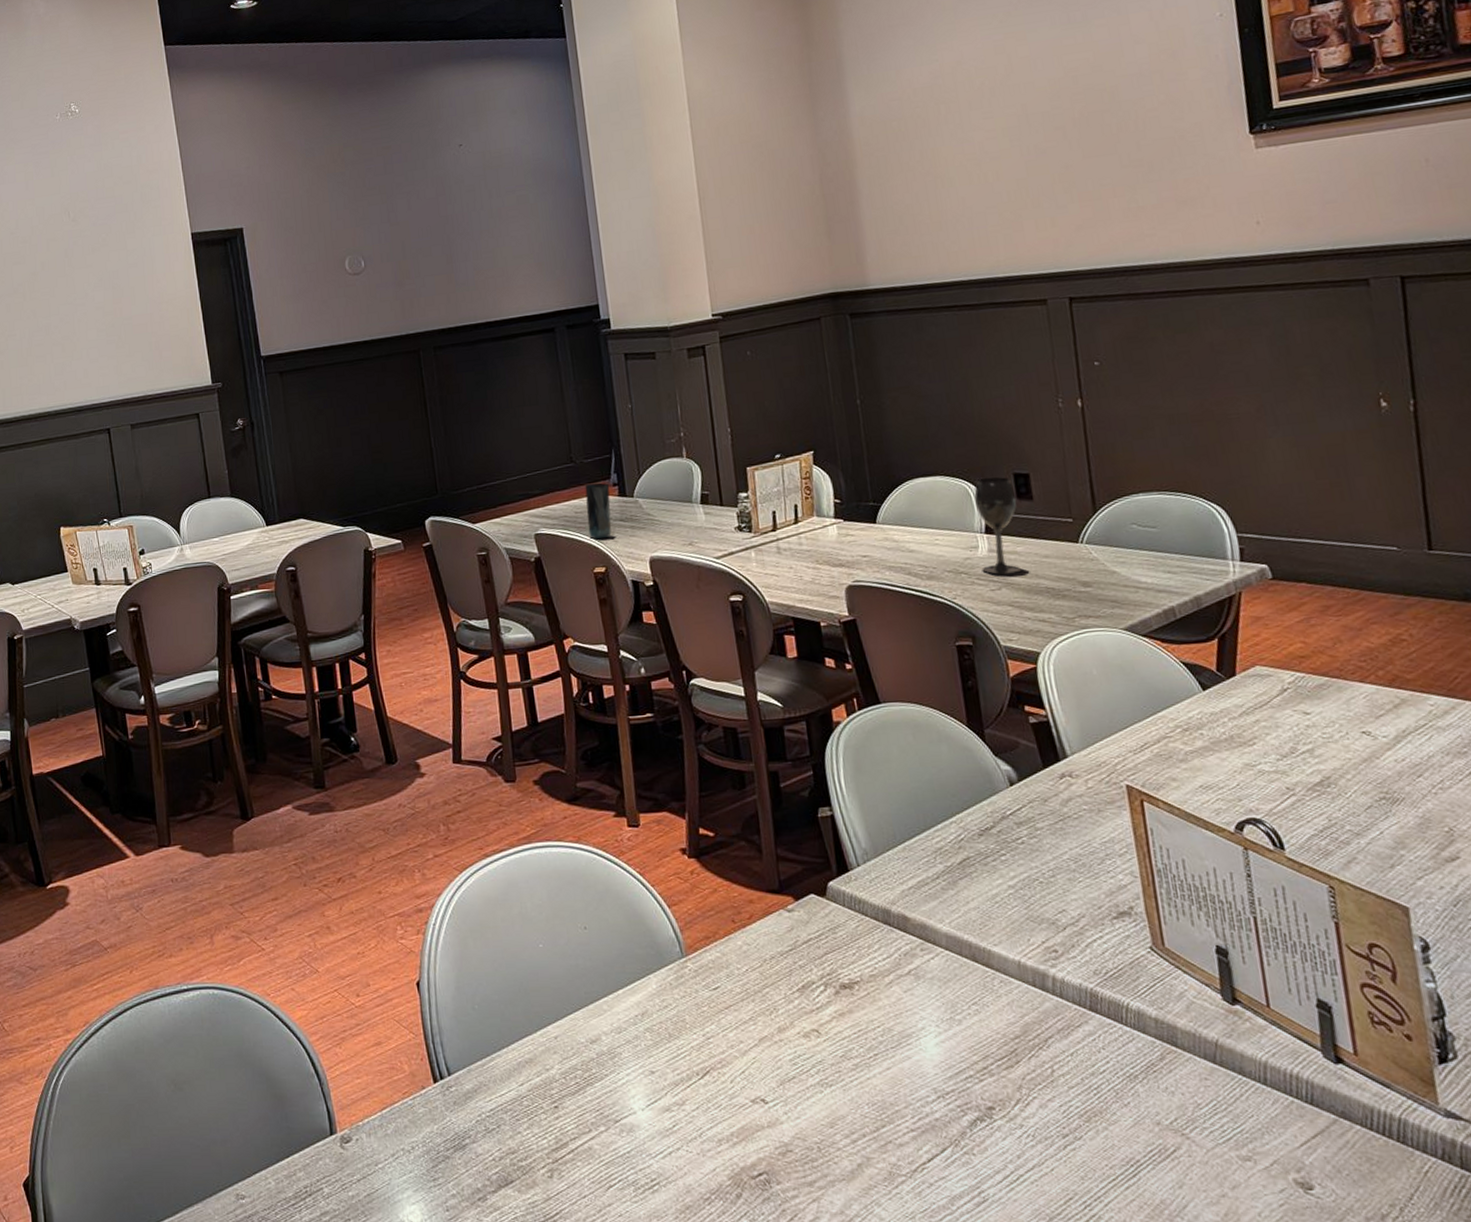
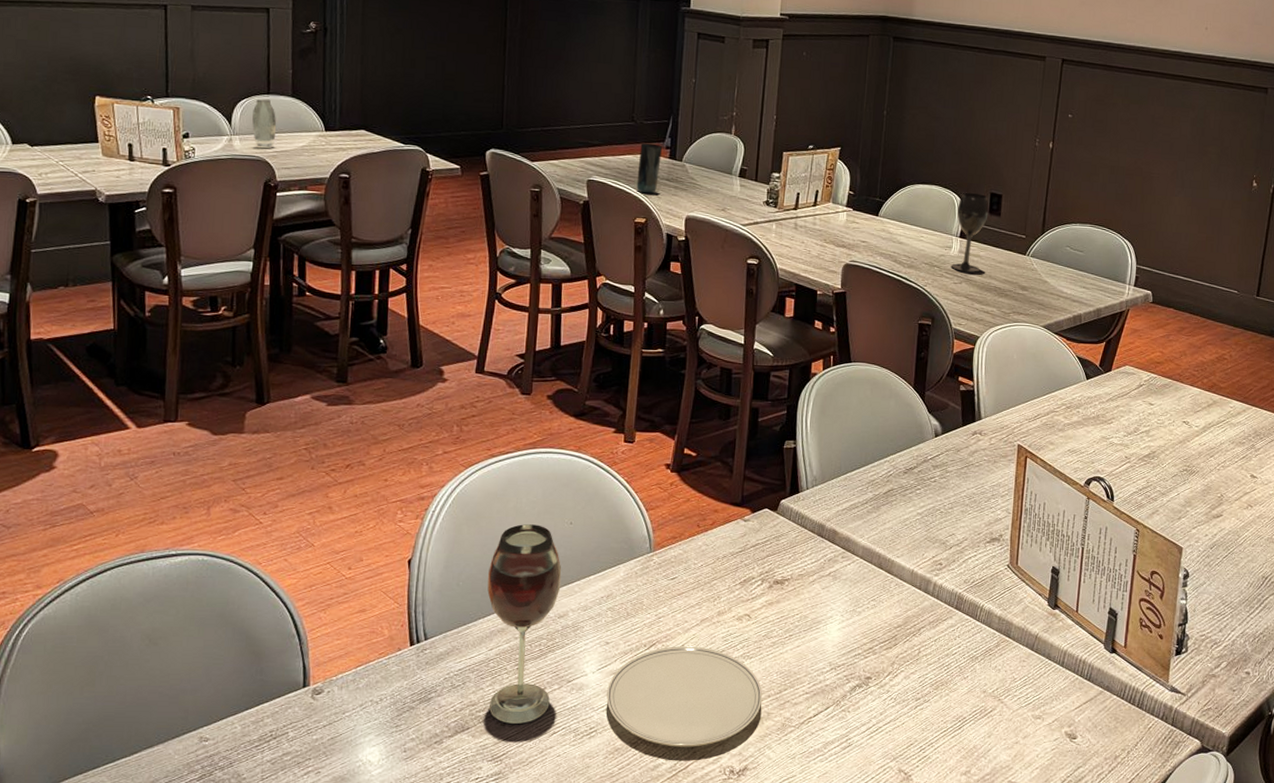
vase: none [198,503,222,554] -> present [252,99,277,149]
wineglass: none [503,932,599,1175] -> present [487,524,562,724]
plate: none [662,1073,857,1204] -> present [606,646,763,747]

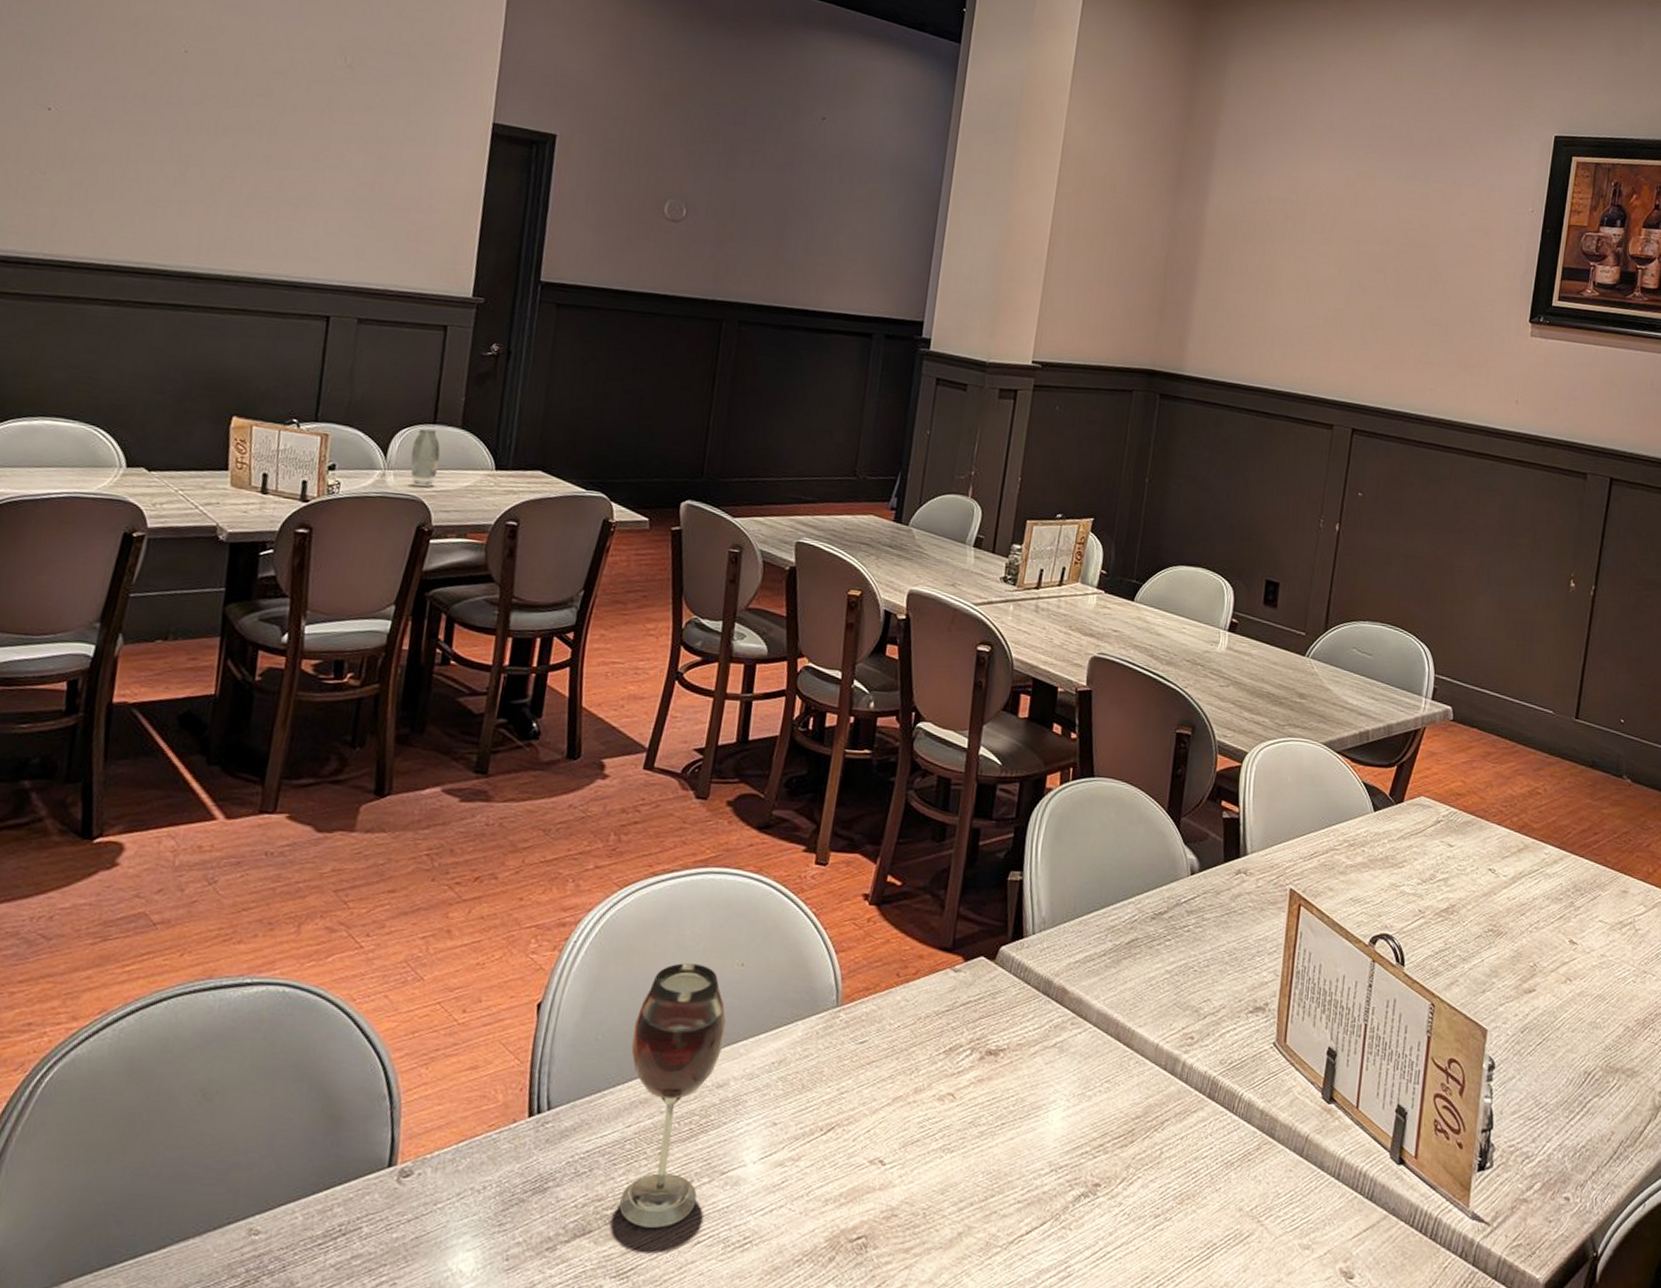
plate: present [606,646,763,747] -> none [767,1131,964,1270]
cup: present [636,143,662,193] -> none [852,501,886,561]
wine glass: present [951,192,989,272] -> none [1216,578,1264,674]

